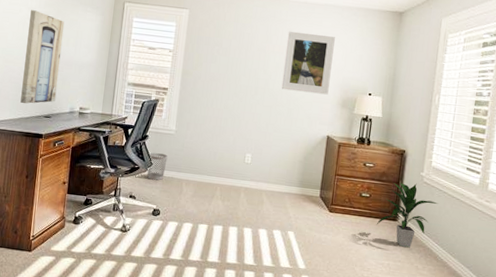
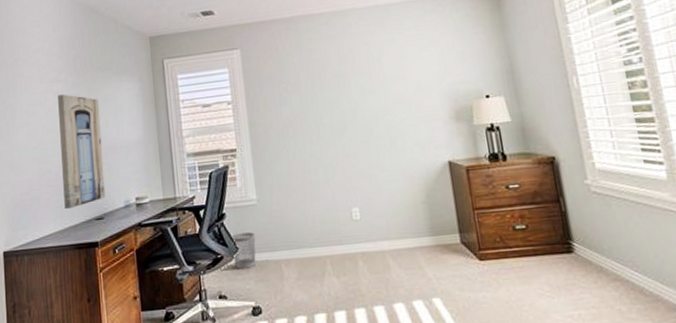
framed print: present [281,31,335,95] -> none [364,38,435,117]
indoor plant: present [376,182,438,248] -> none [546,196,621,287]

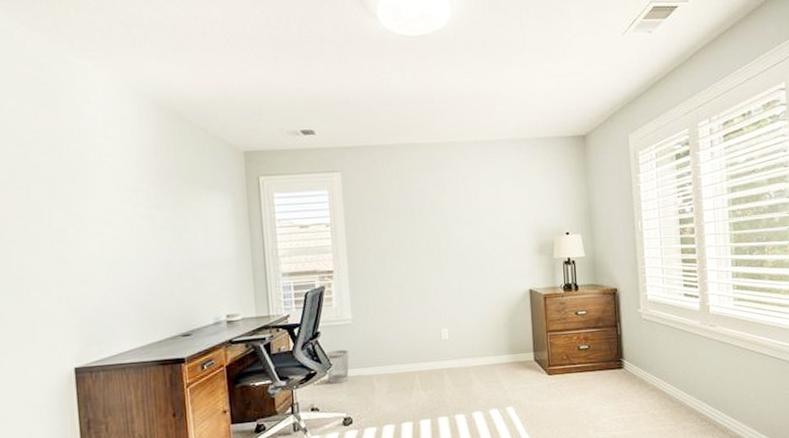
wall art: present [58,94,106,210] -> none [138,205,193,326]

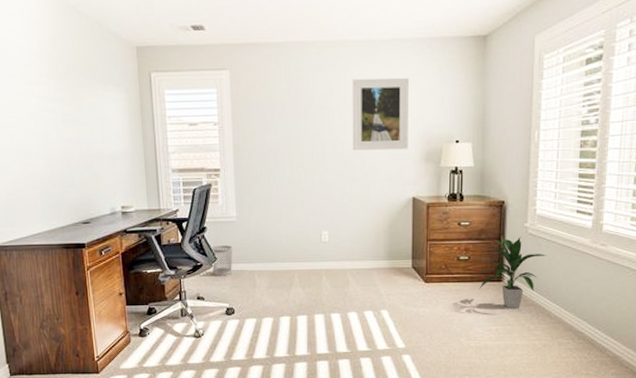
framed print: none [463,175,522,246] -> present [352,77,409,151]
indoor plant: none [601,322,662,396] -> present [479,237,547,309]

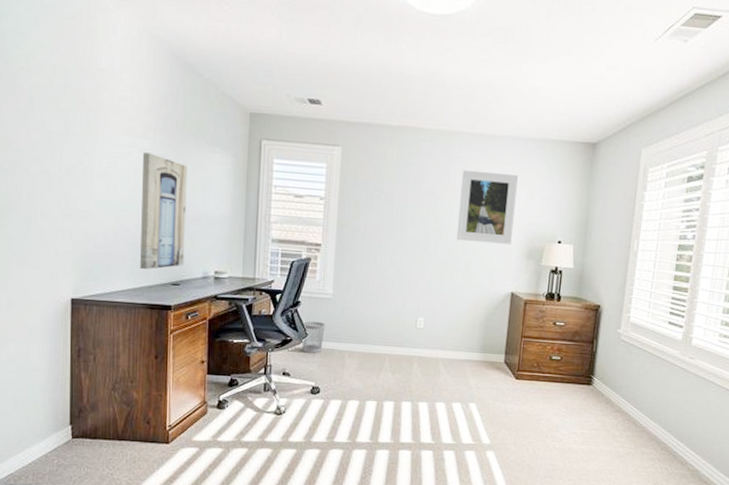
wall art: none [40,98,92,212] -> present [140,152,188,270]
indoor plant: present [479,237,547,309] -> none [568,341,637,414]

